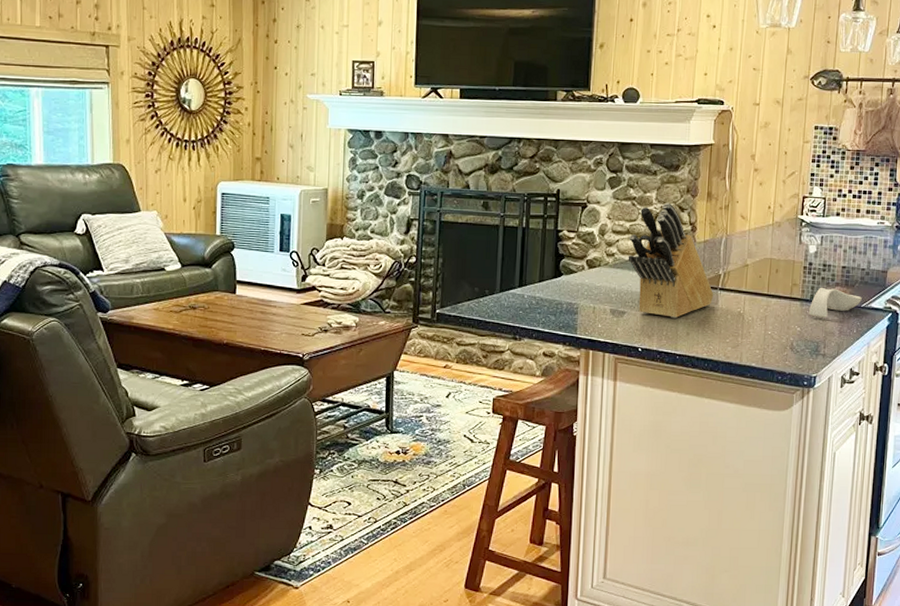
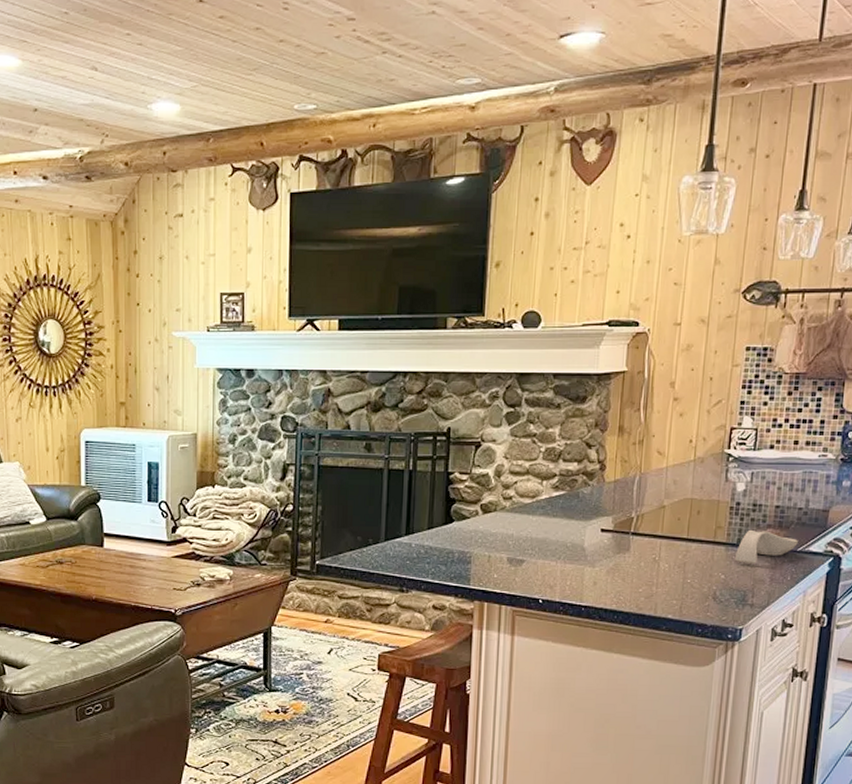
knife block: present [628,202,714,319] -> none [527,438,625,567]

